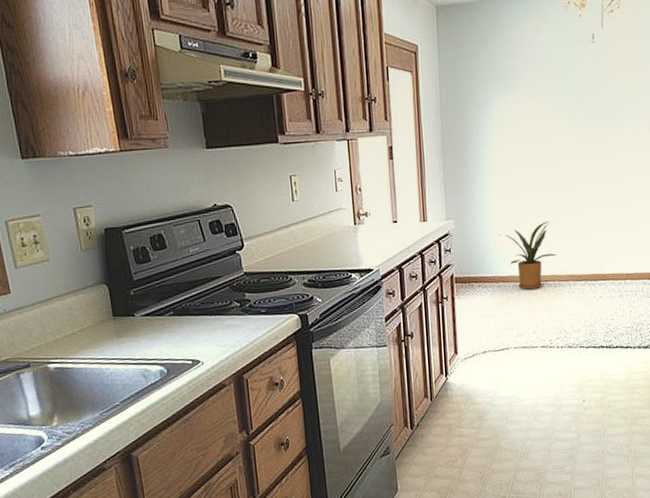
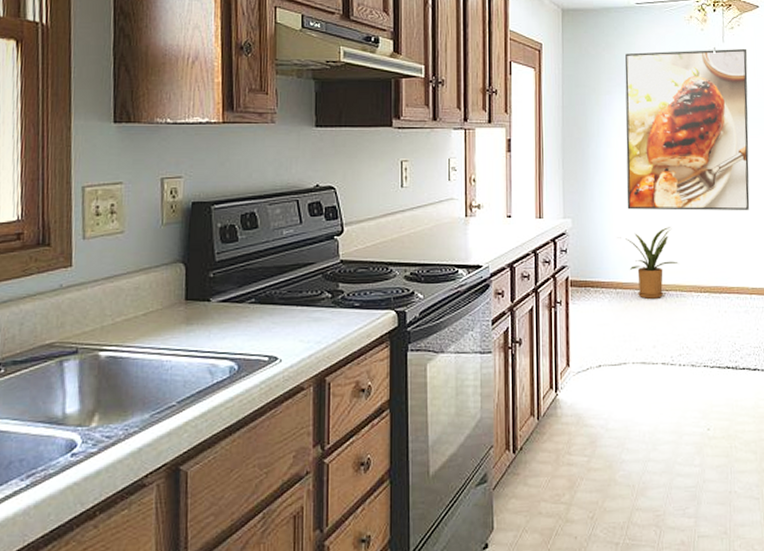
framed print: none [501,32,627,207] -> present [625,48,750,211]

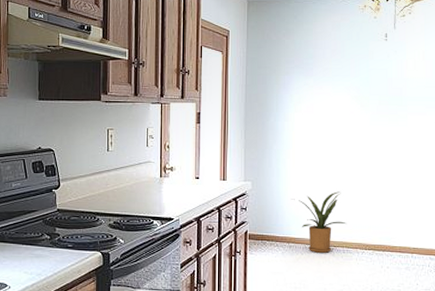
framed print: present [625,48,750,211] -> none [301,34,417,179]

